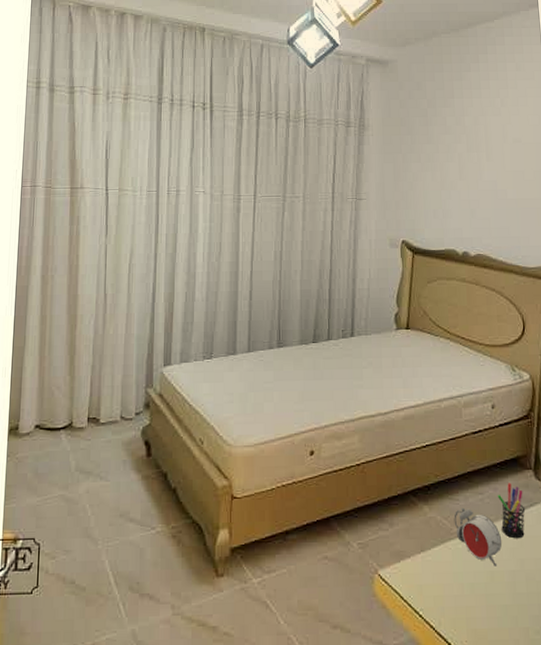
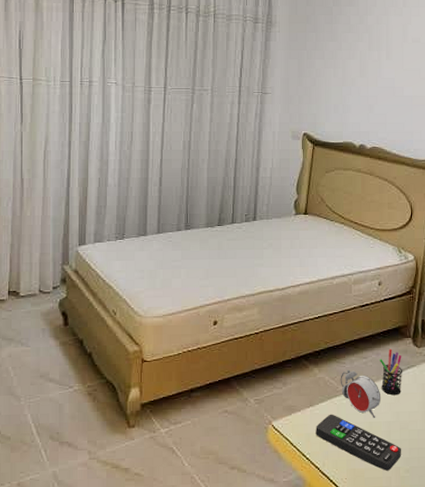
remote control: none [428,561,529,632] -> present [316,414,401,471]

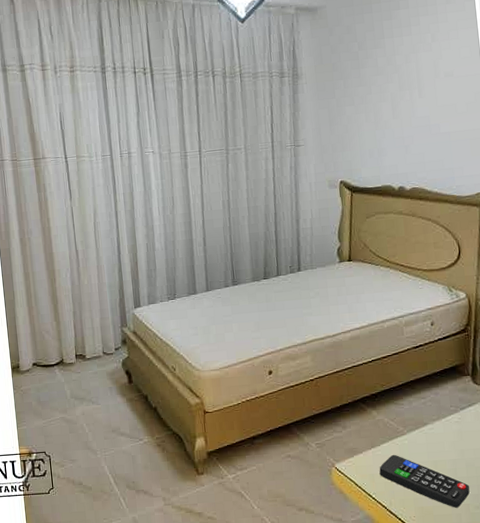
alarm clock: present [340,369,381,418] -> none [399,410,444,457]
pen holder: present [379,349,403,396] -> none [438,388,465,434]

